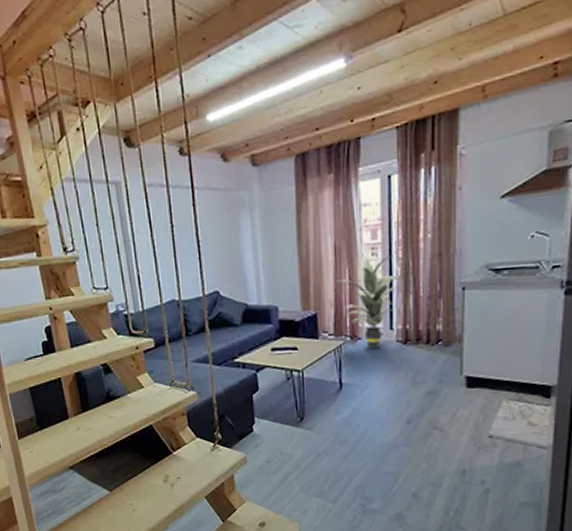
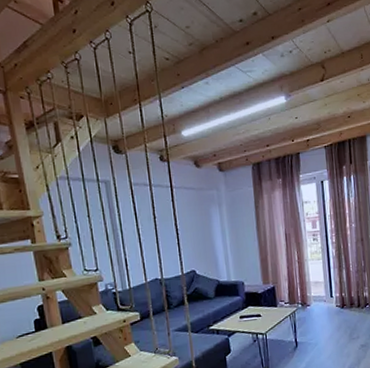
indoor plant: present [336,252,400,350] -> none [288,238,336,314]

